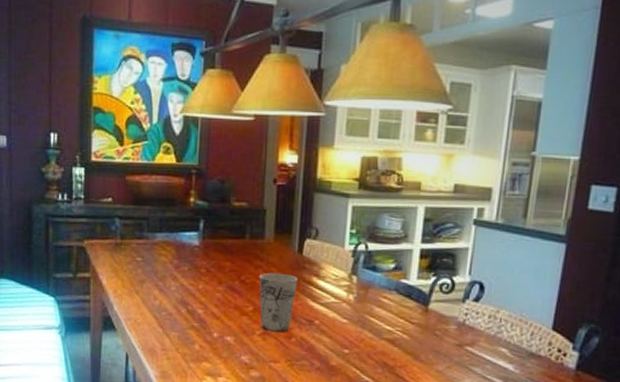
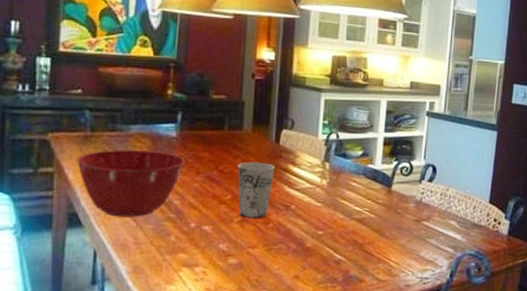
mixing bowl: none [109,257,208,324] -> present [77,150,185,217]

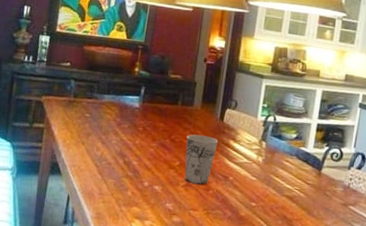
mixing bowl: present [77,150,185,217] -> none [61,114,144,172]

